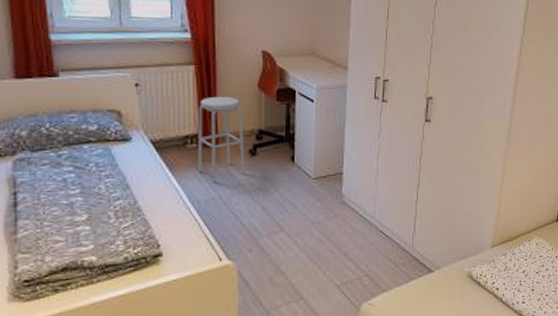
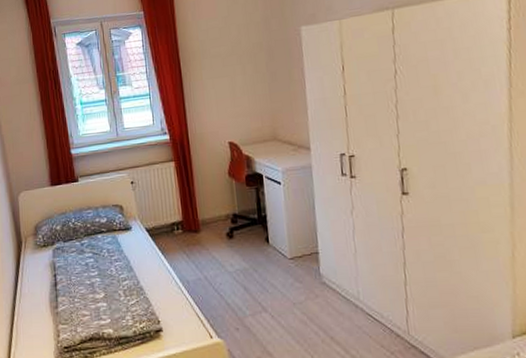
stool: present [198,96,246,182] -> none [180,185,226,263]

